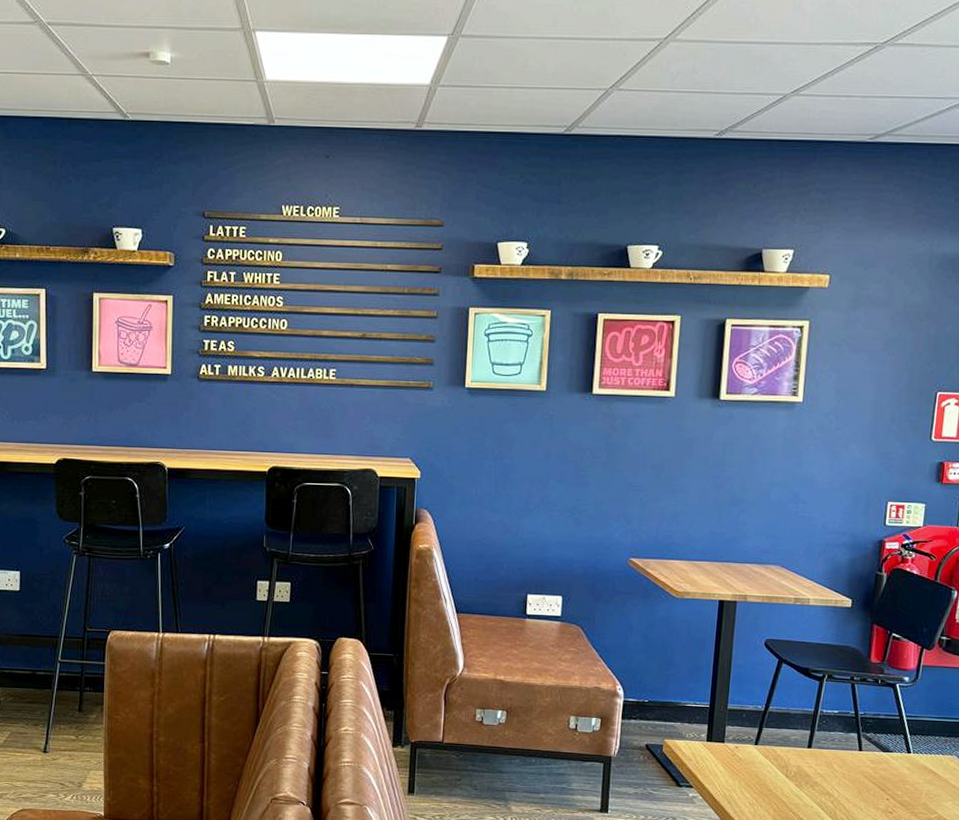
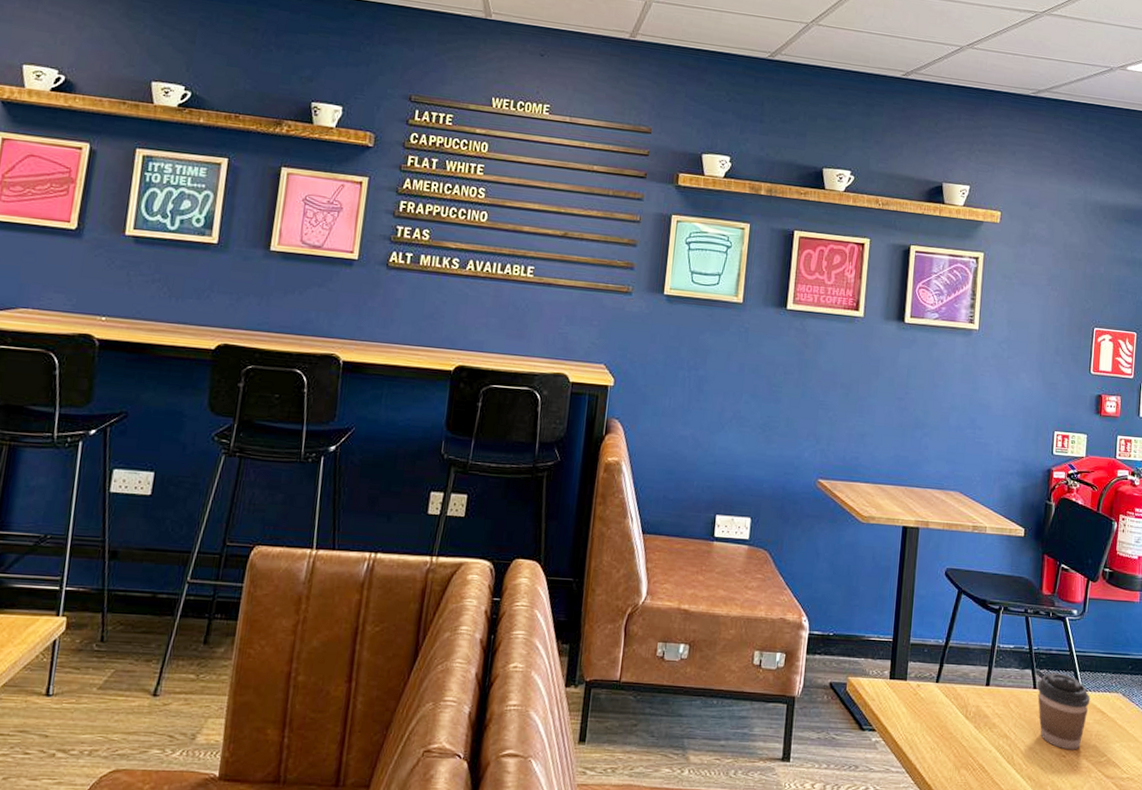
coffee cup: none [863,736,922,808] -> present [1037,672,1091,750]

